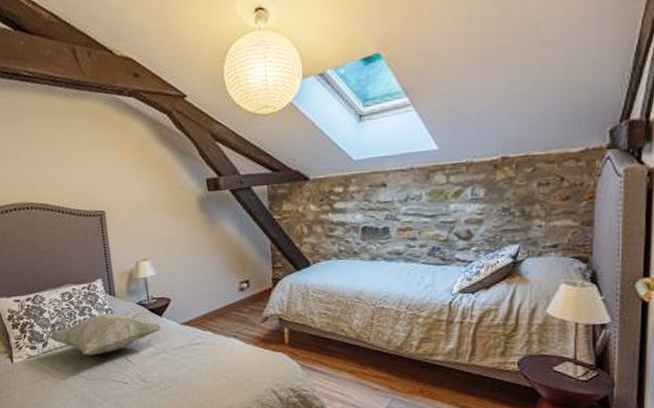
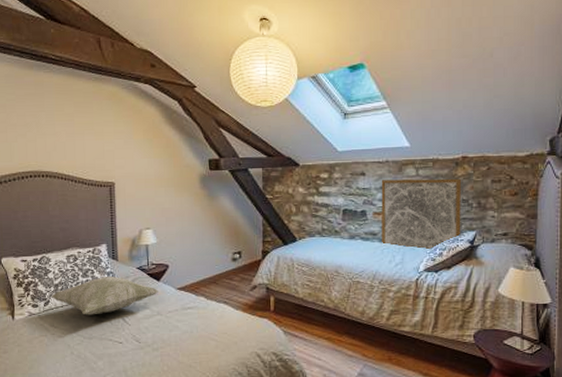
wall art: none [405,183,502,267] -> present [381,178,461,249]

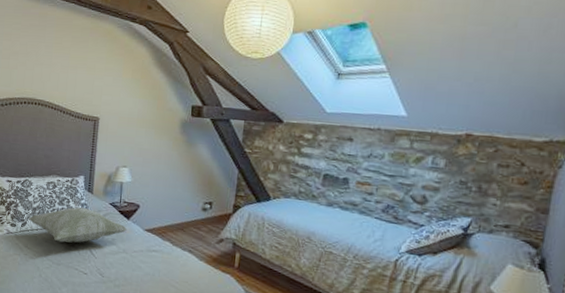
wall art: present [381,178,461,249] -> none [362,148,461,229]

